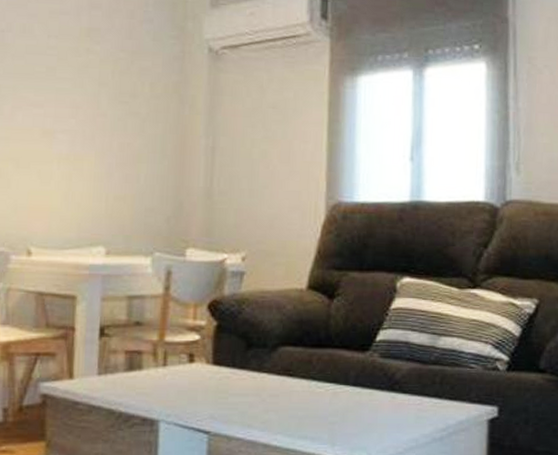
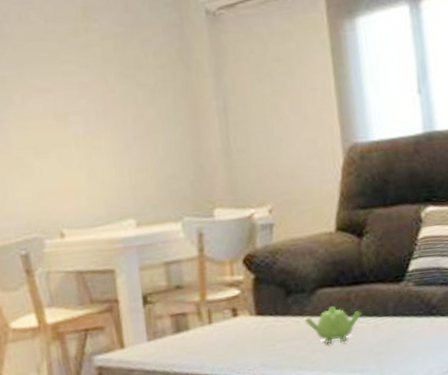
teapot: none [261,367,321,406] -> present [304,306,362,344]

